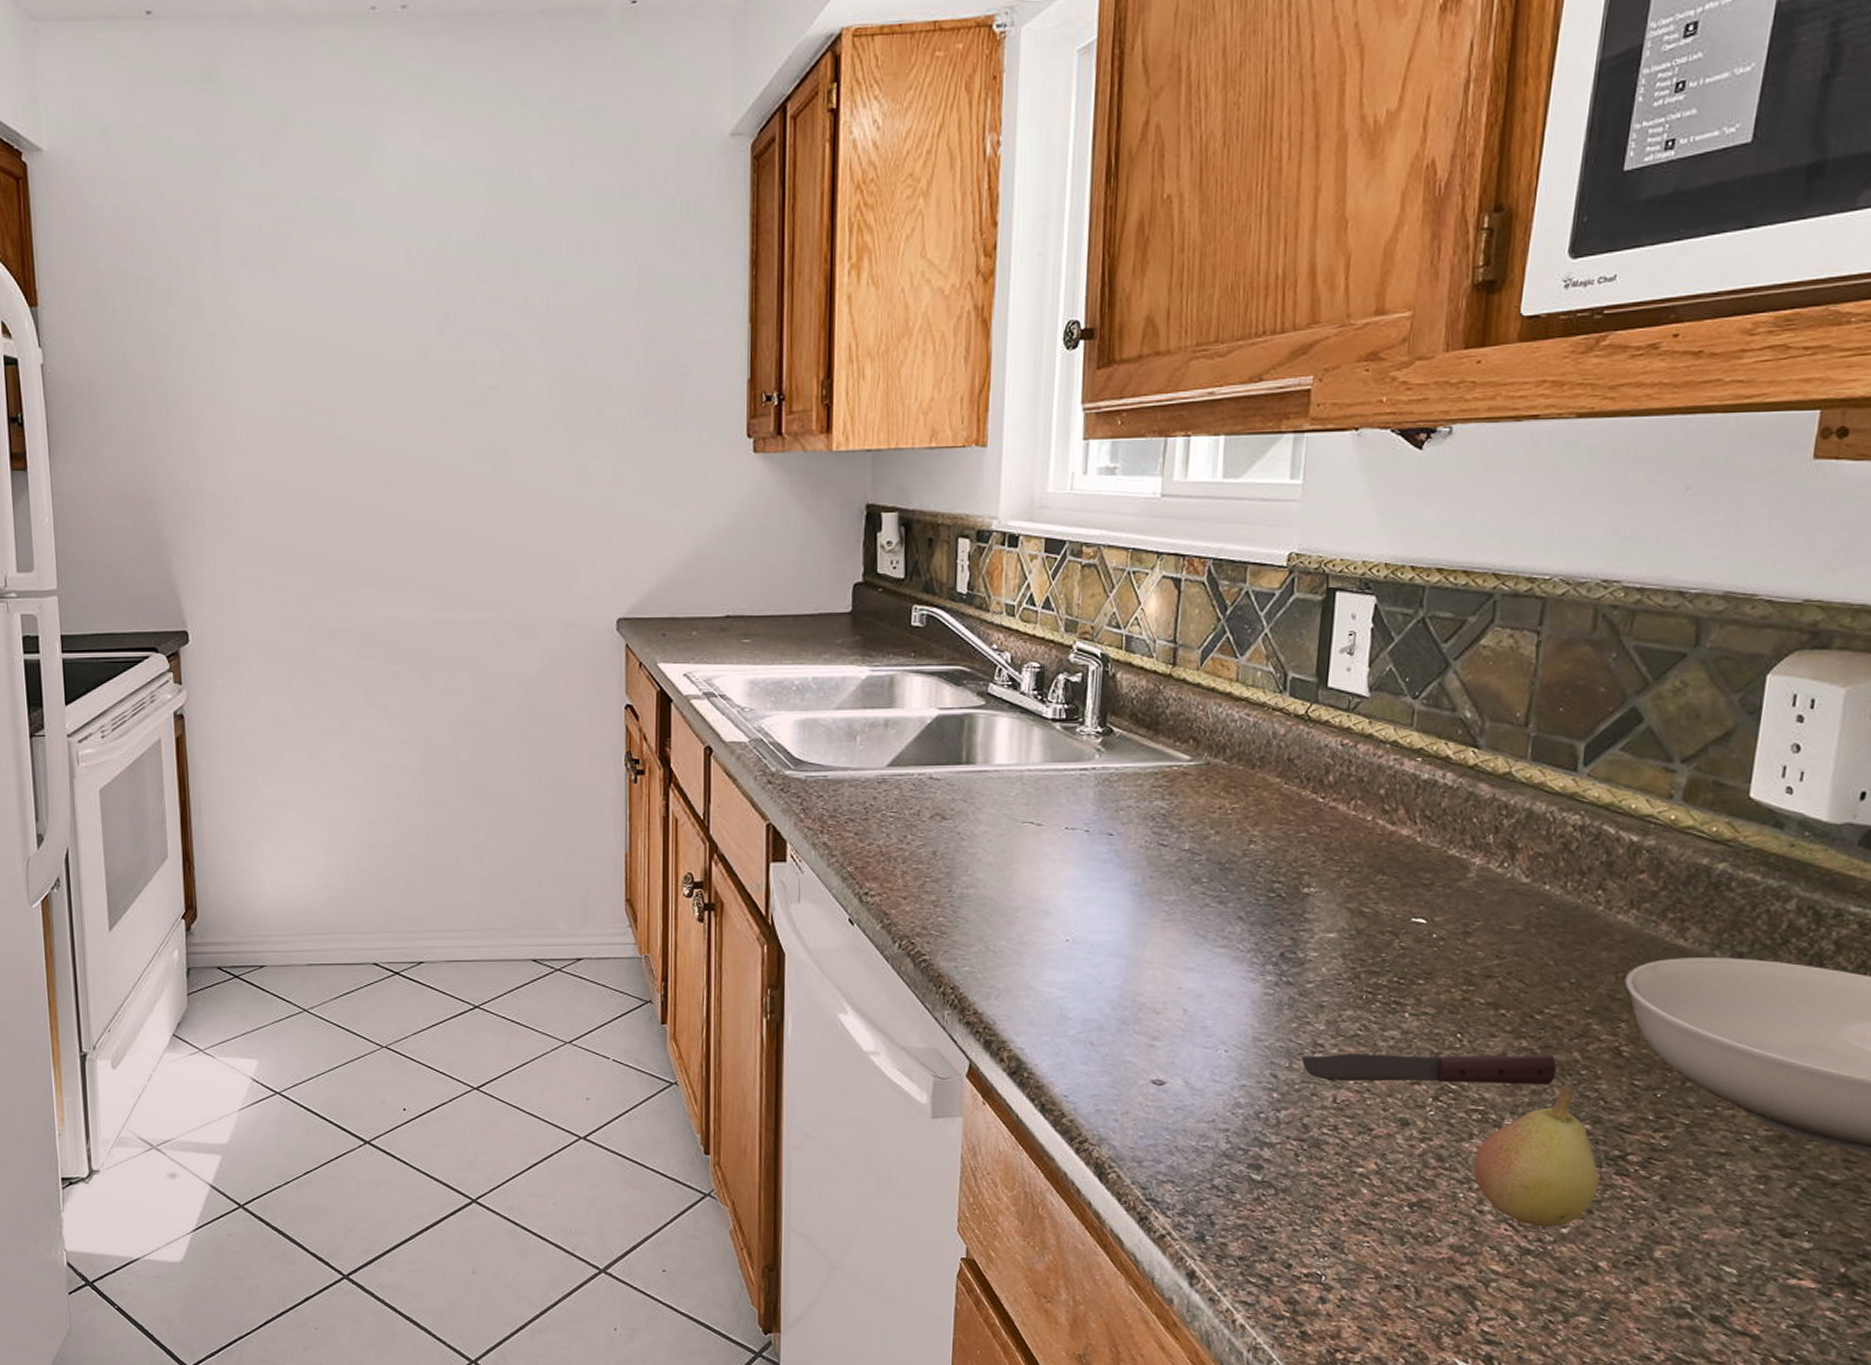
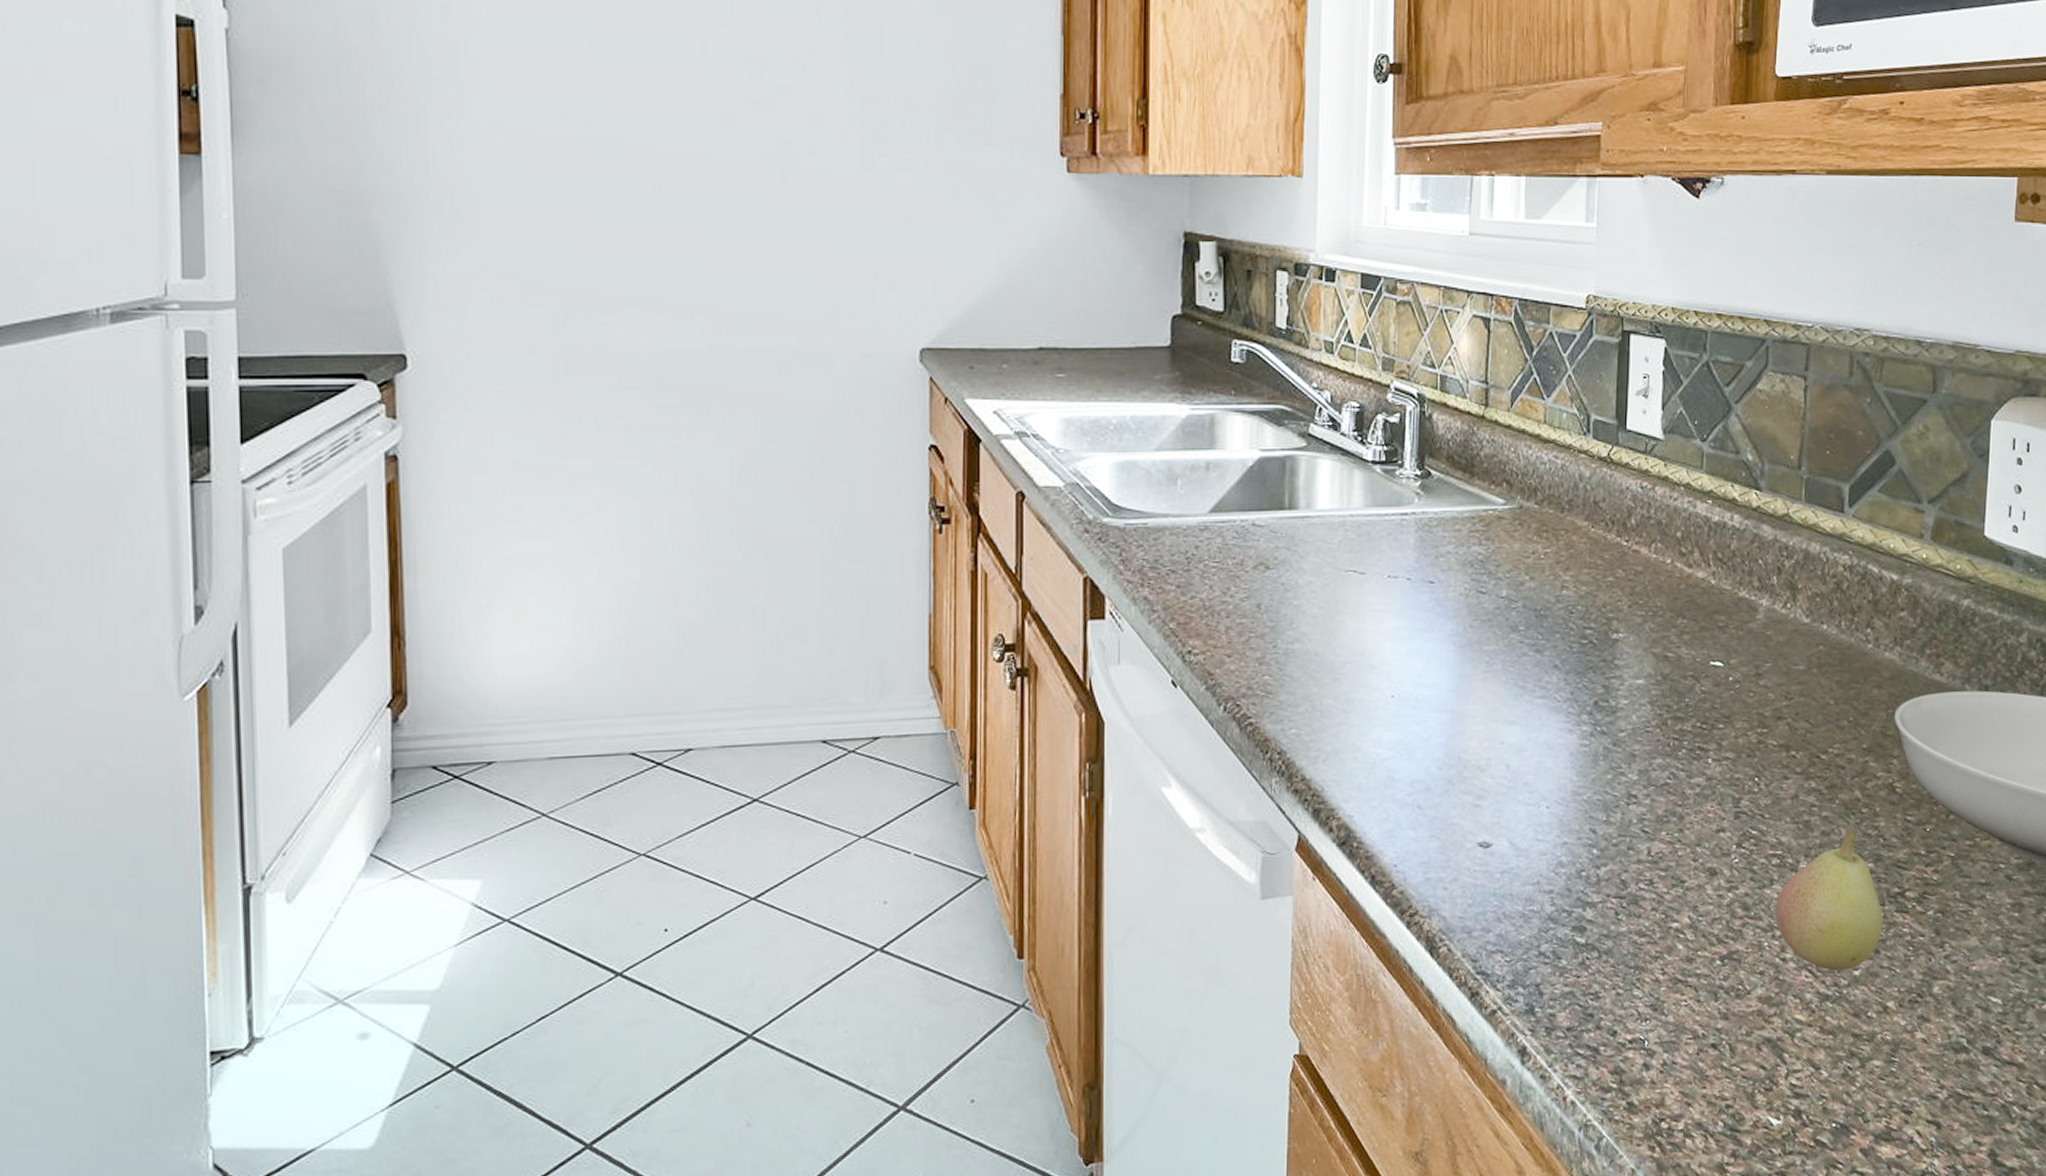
kitchen knife: present [1301,1052,1557,1085] -> none [1617,795,1841,833]

